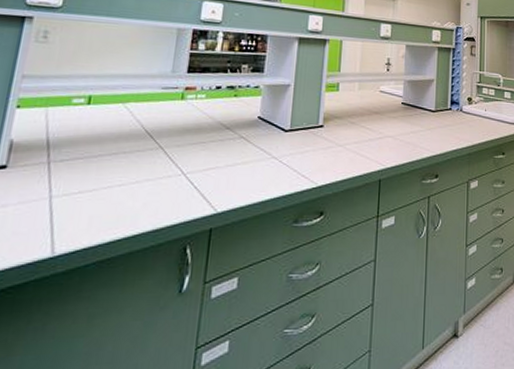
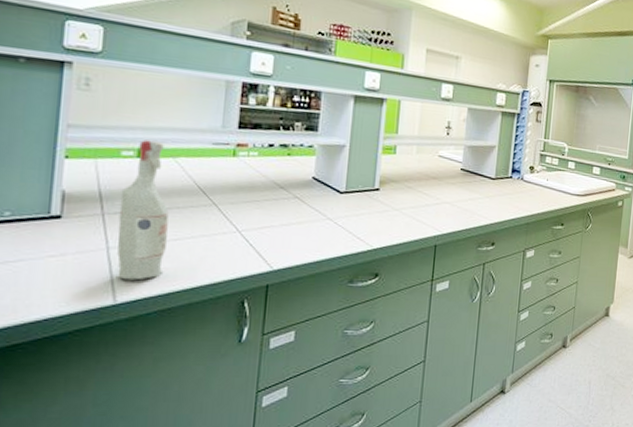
spray bottle: none [58,87,115,230] -> present [117,140,169,280]

